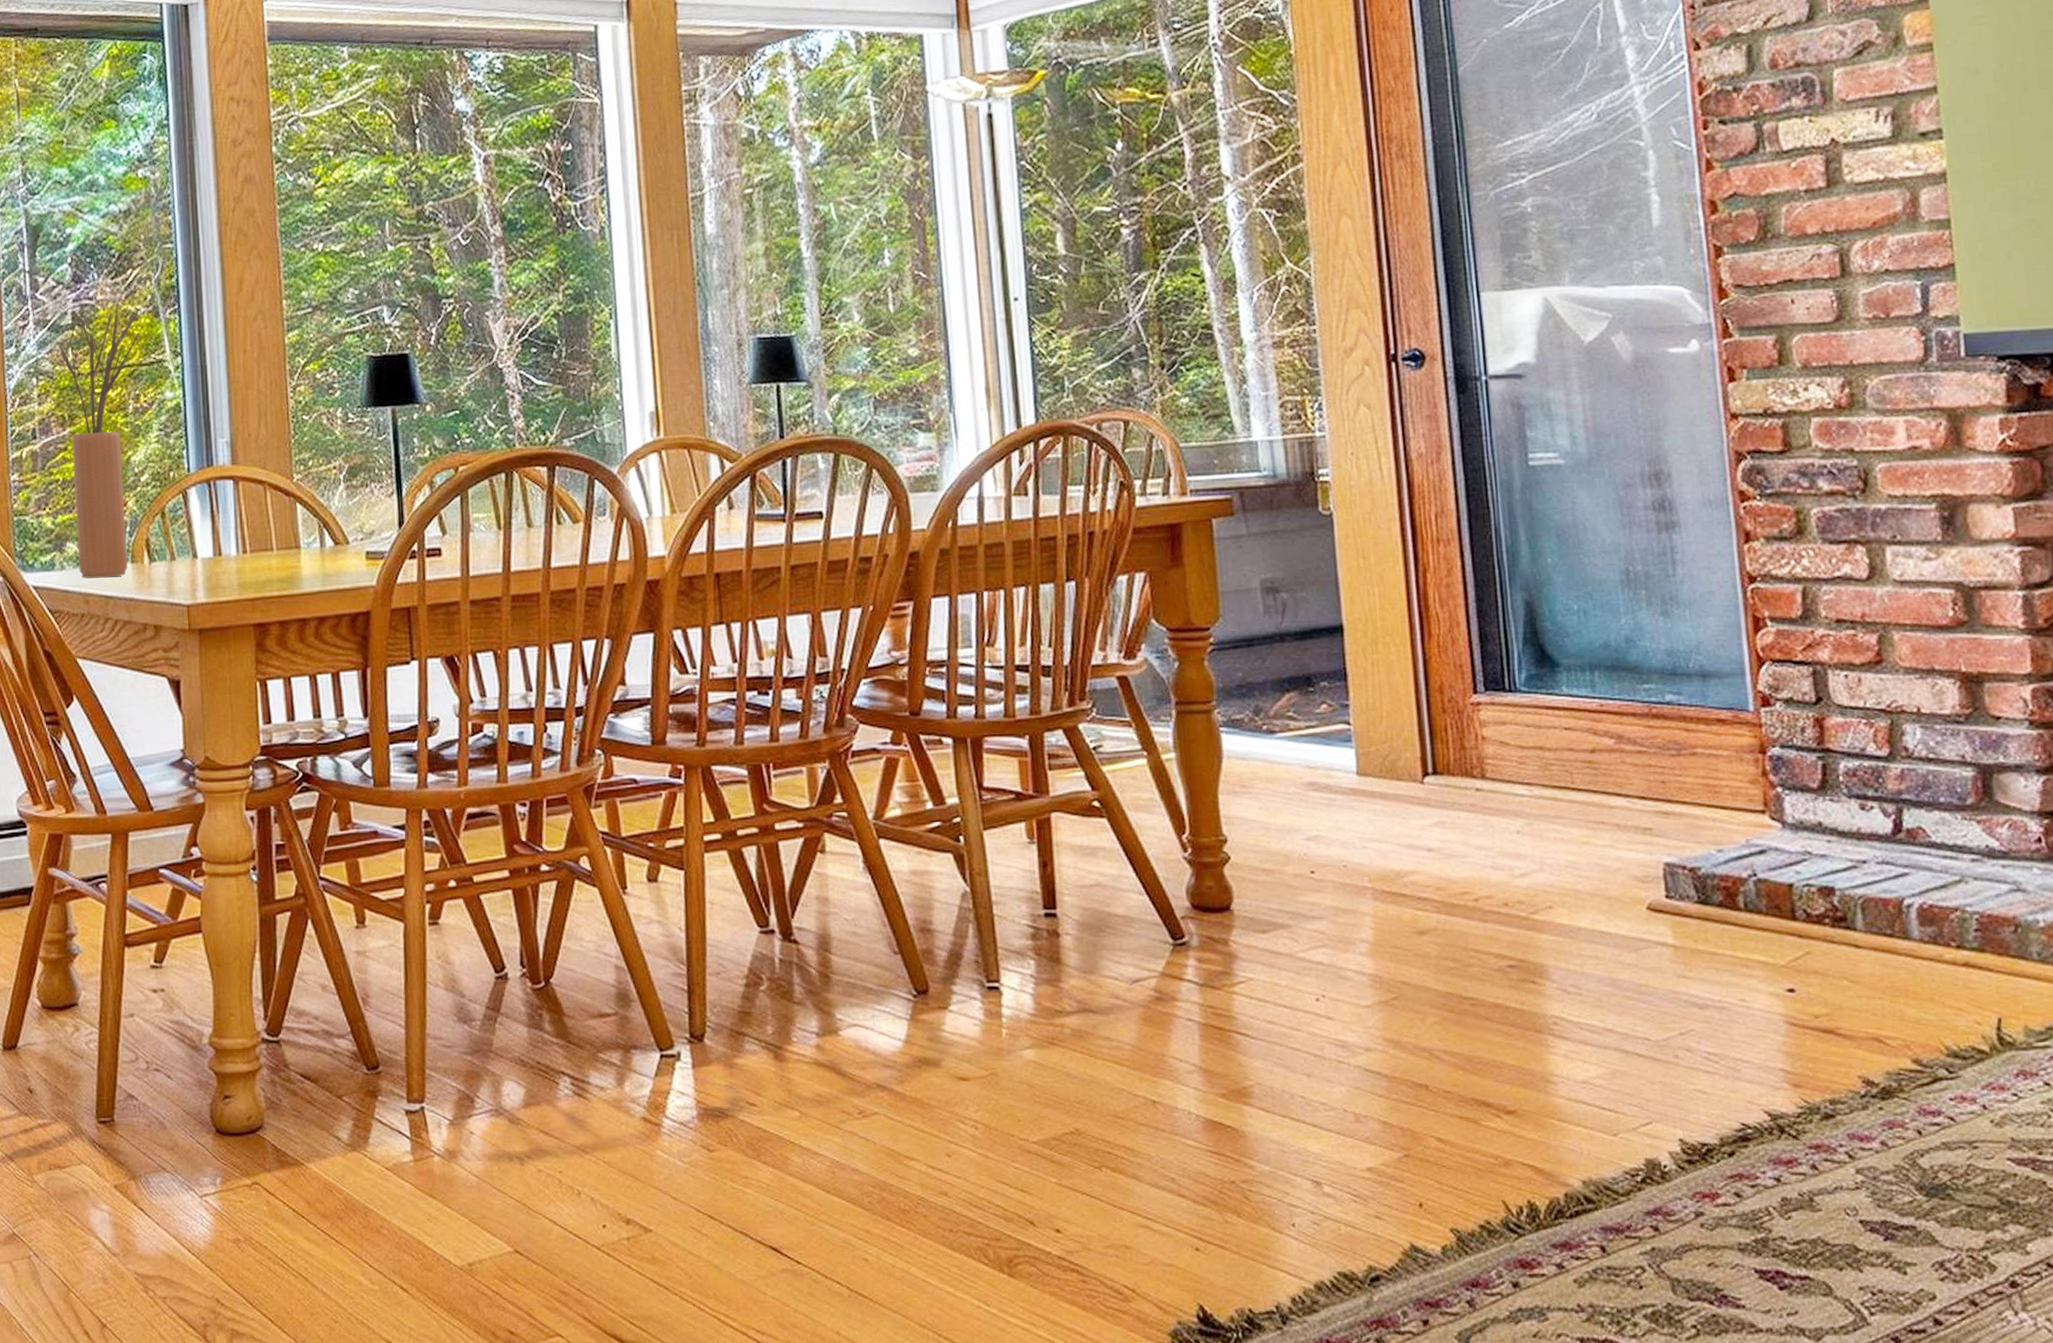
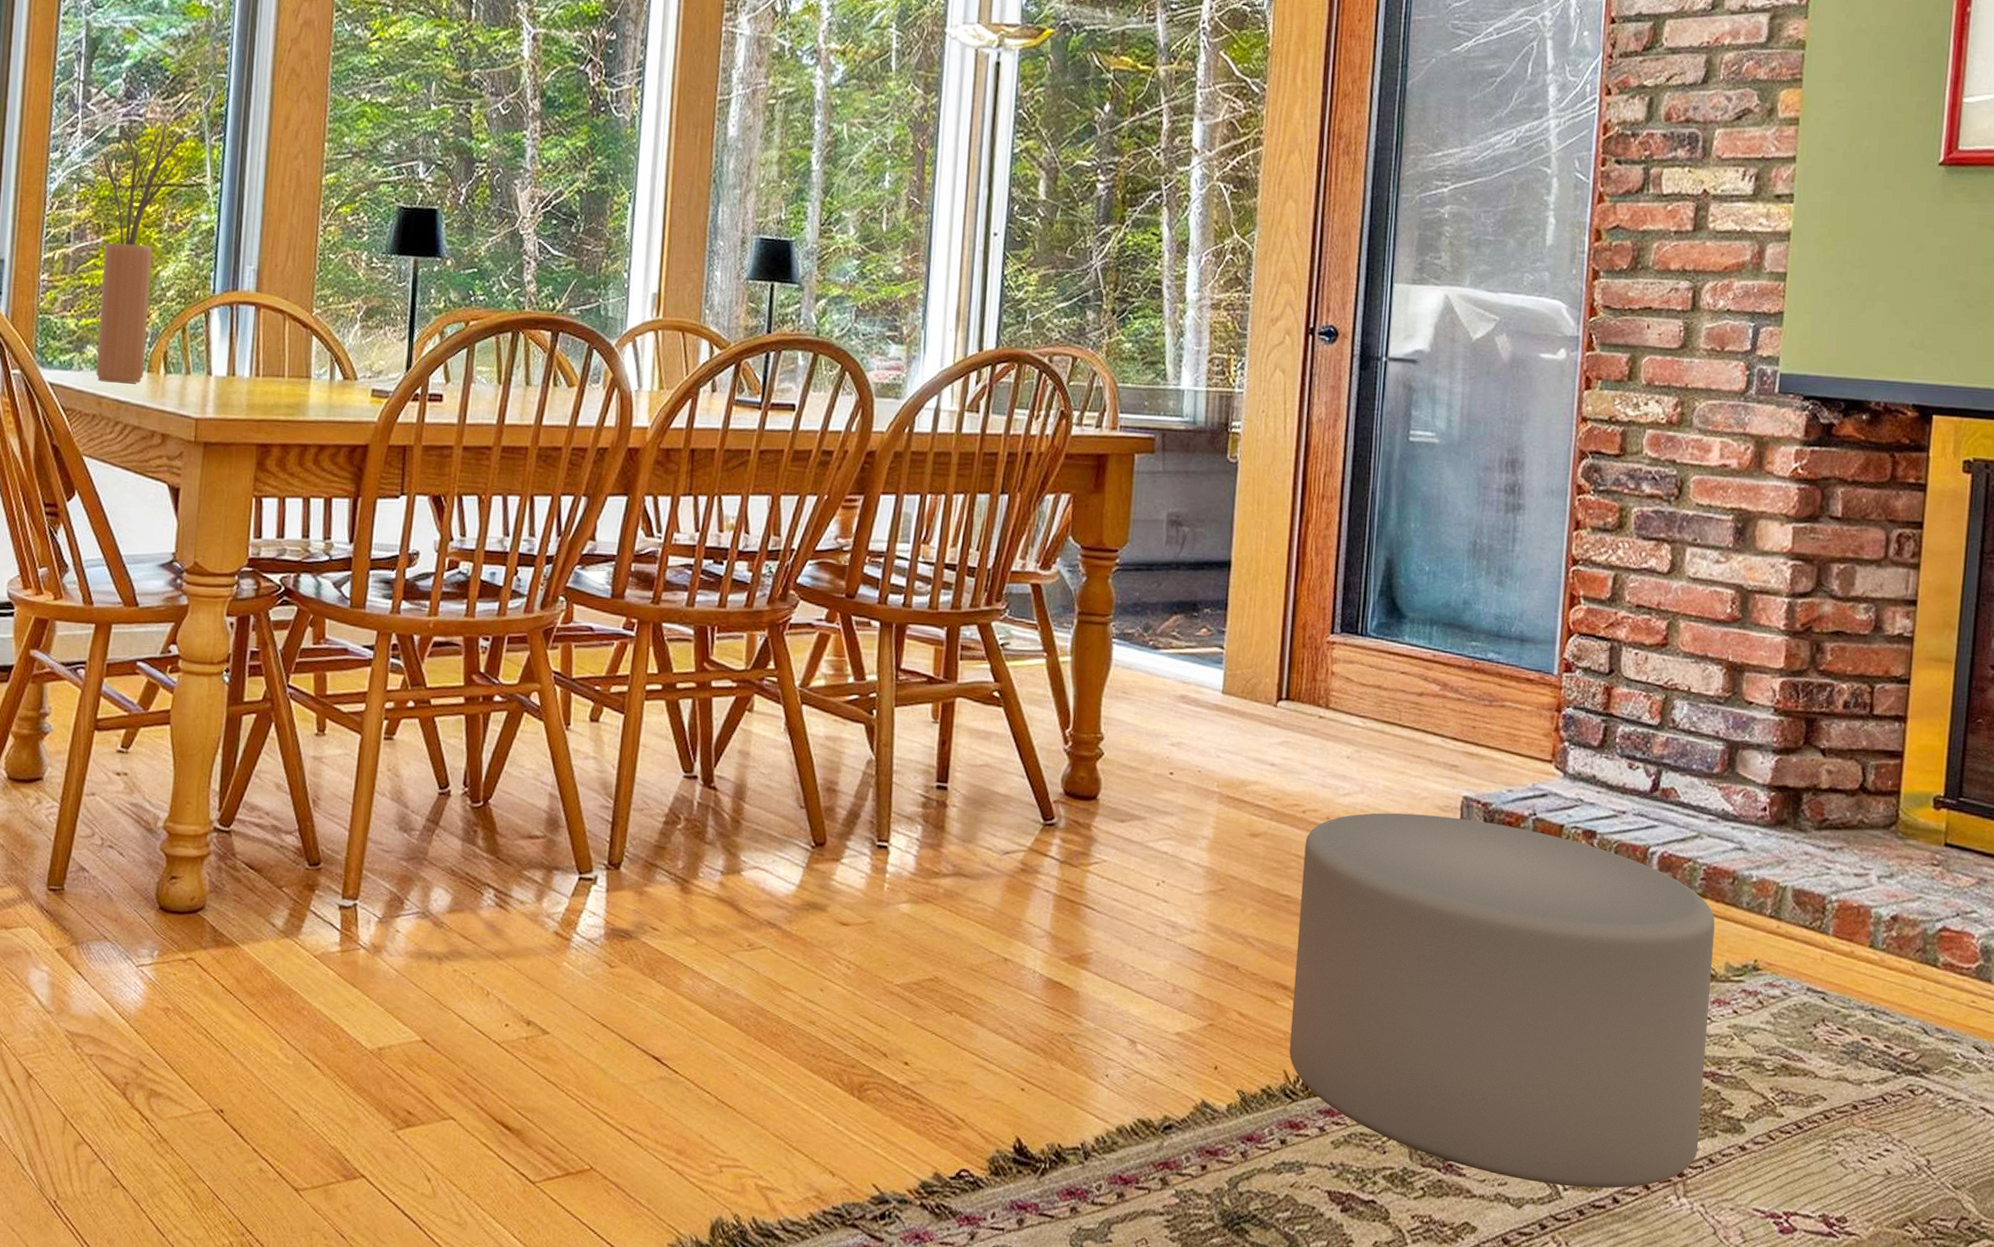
pouf: none [1483,888,2030,1310] -> present [1289,812,1715,1188]

